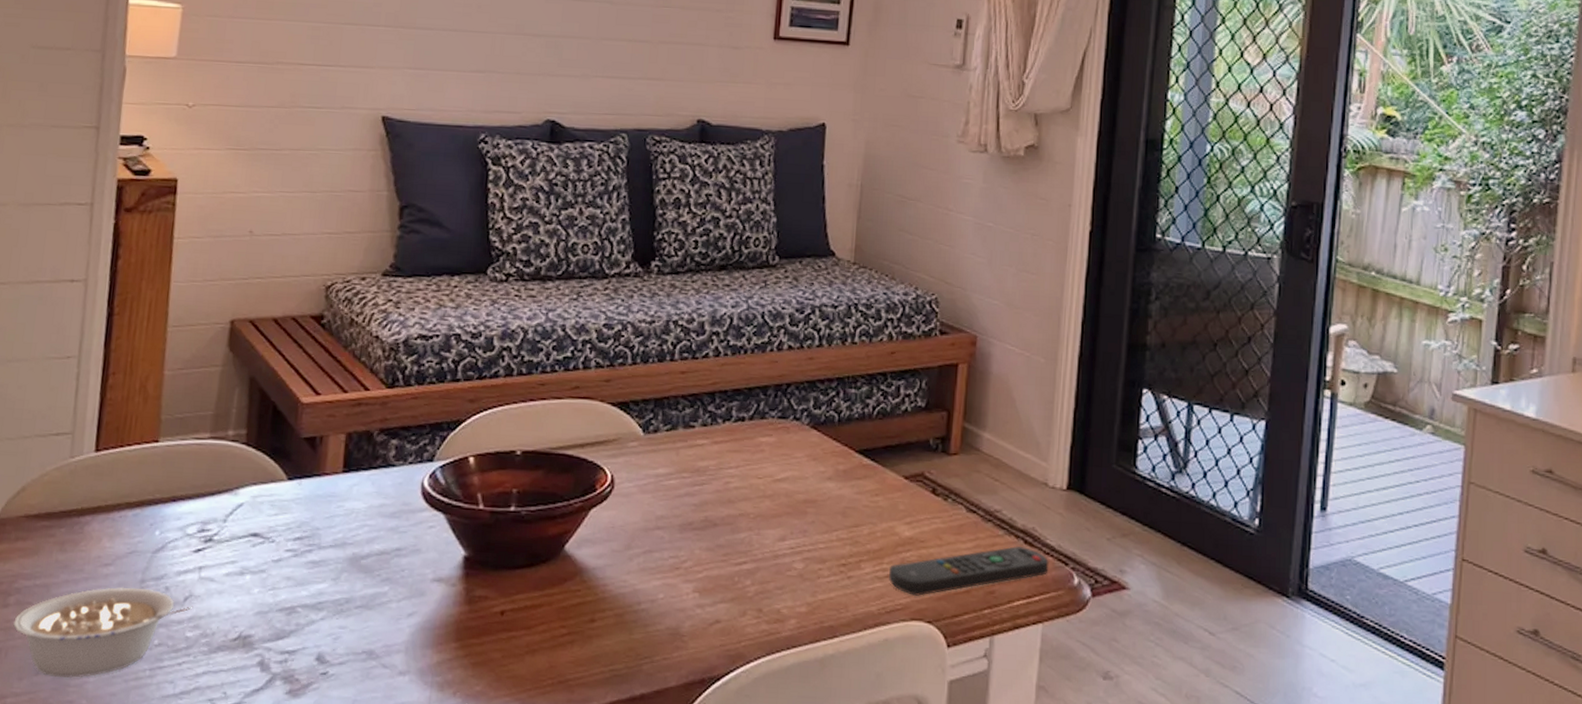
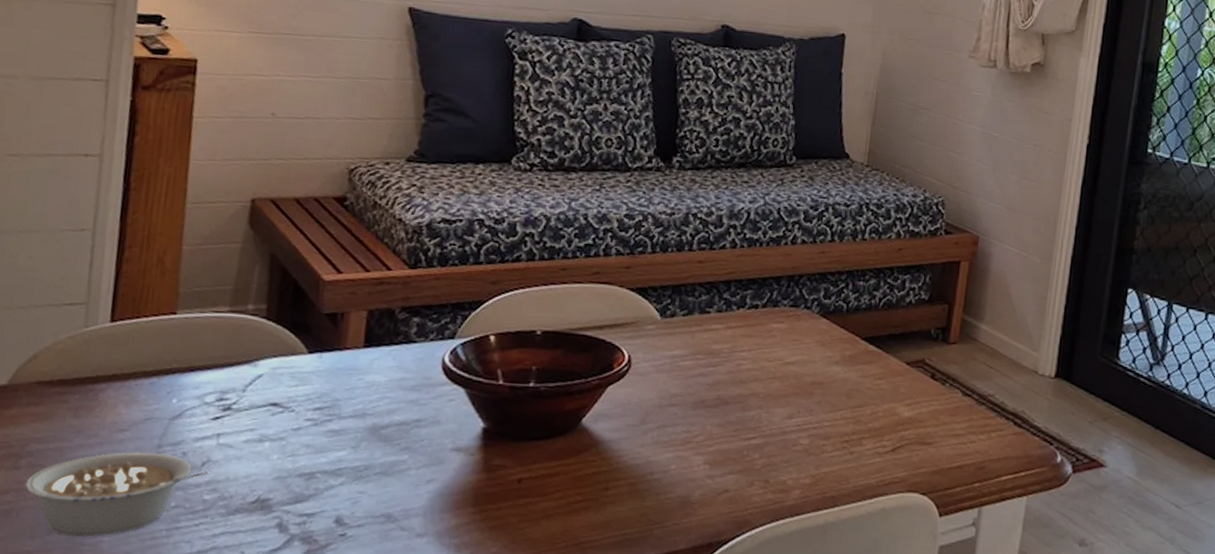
remote control: present [889,545,1049,596] -> none [888,426,1036,471]

